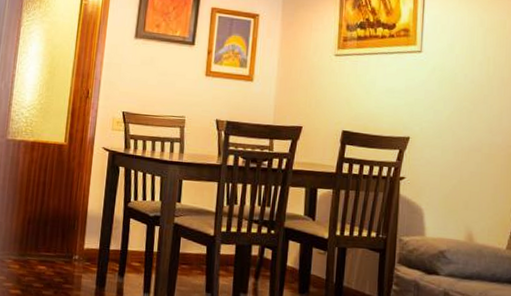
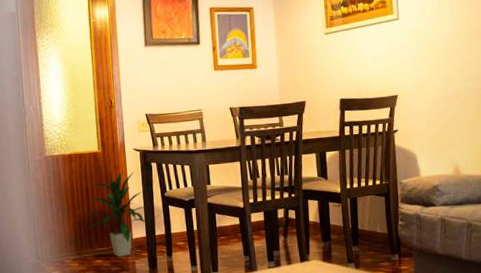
indoor plant: none [37,170,105,268] -> present [85,172,147,257]

